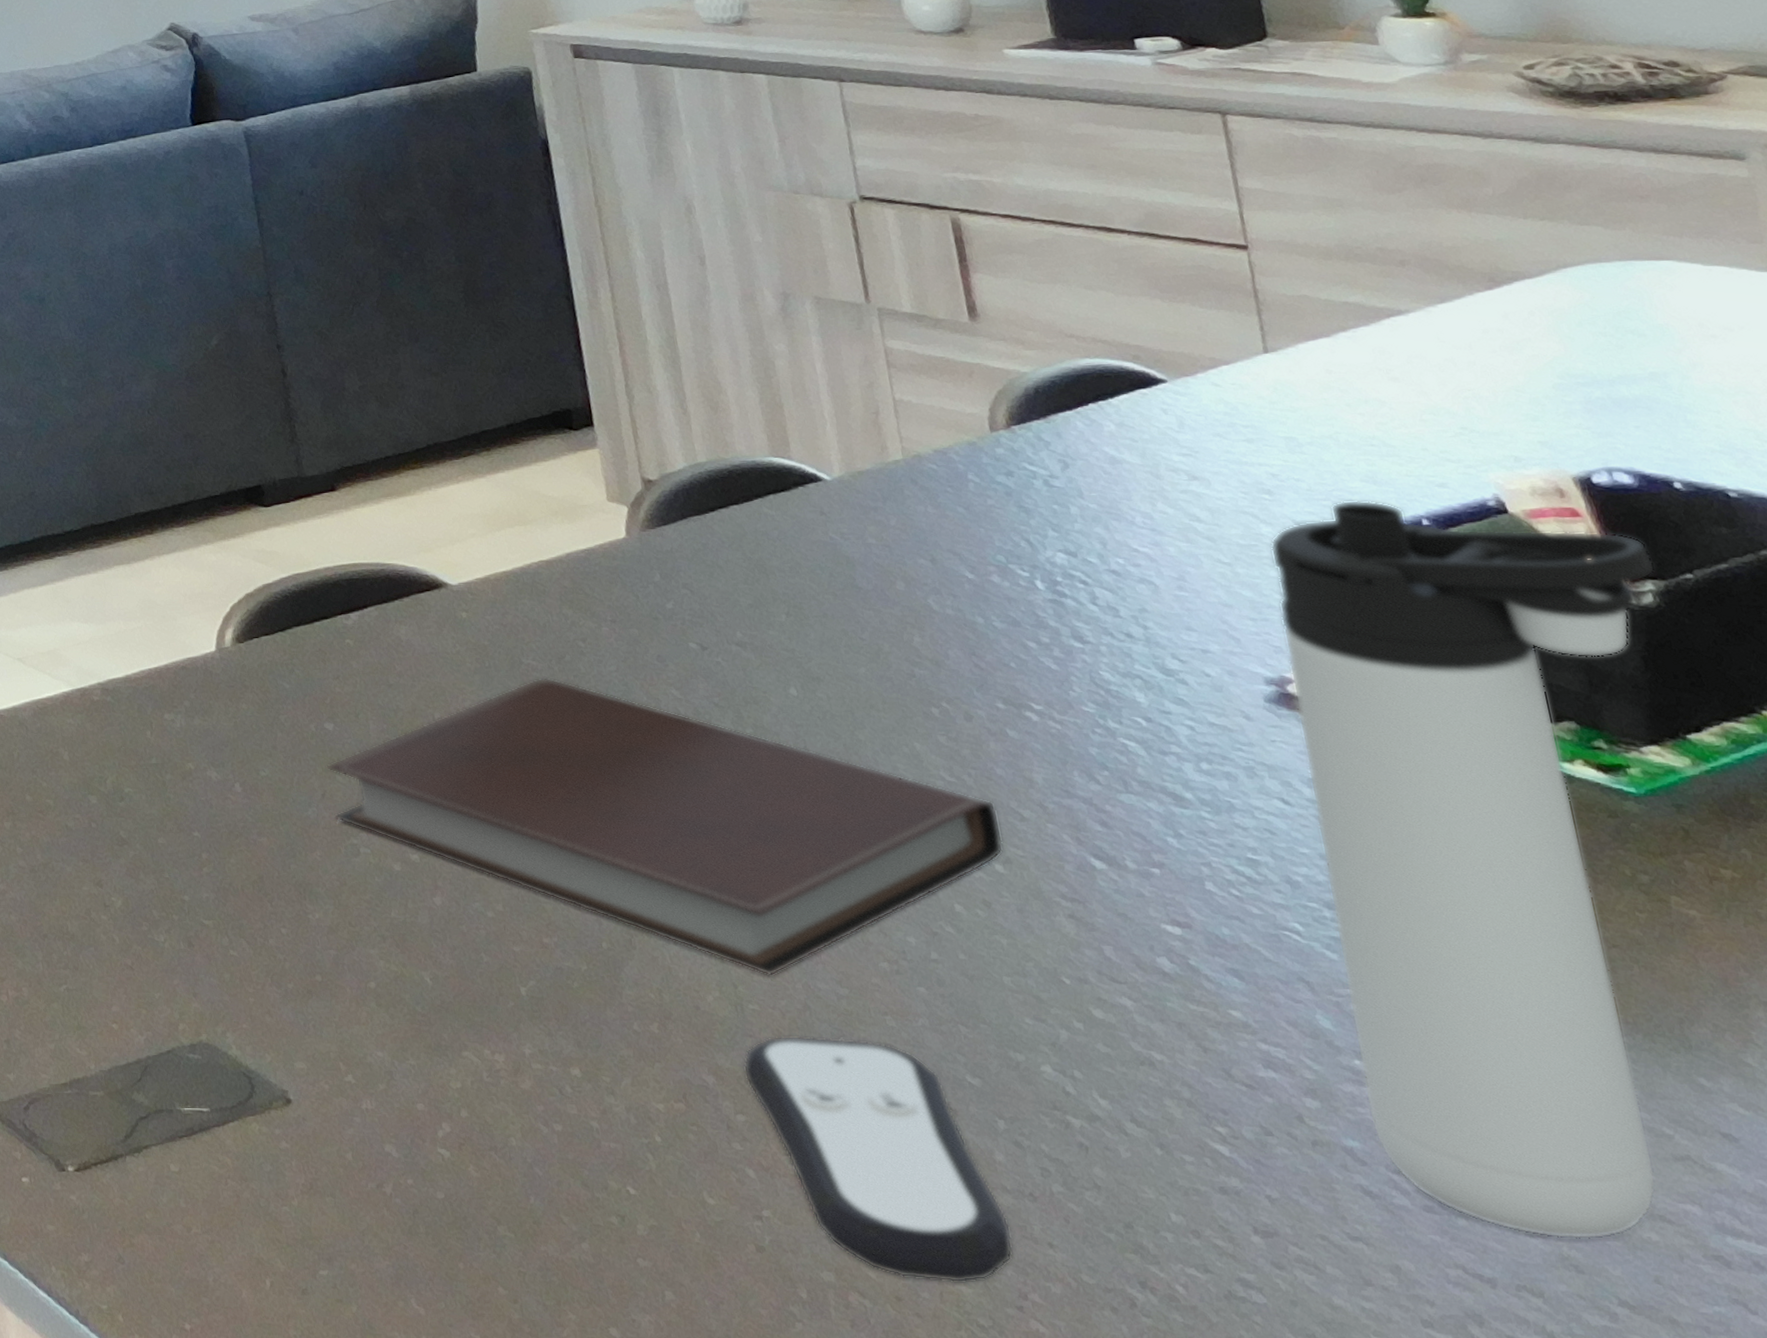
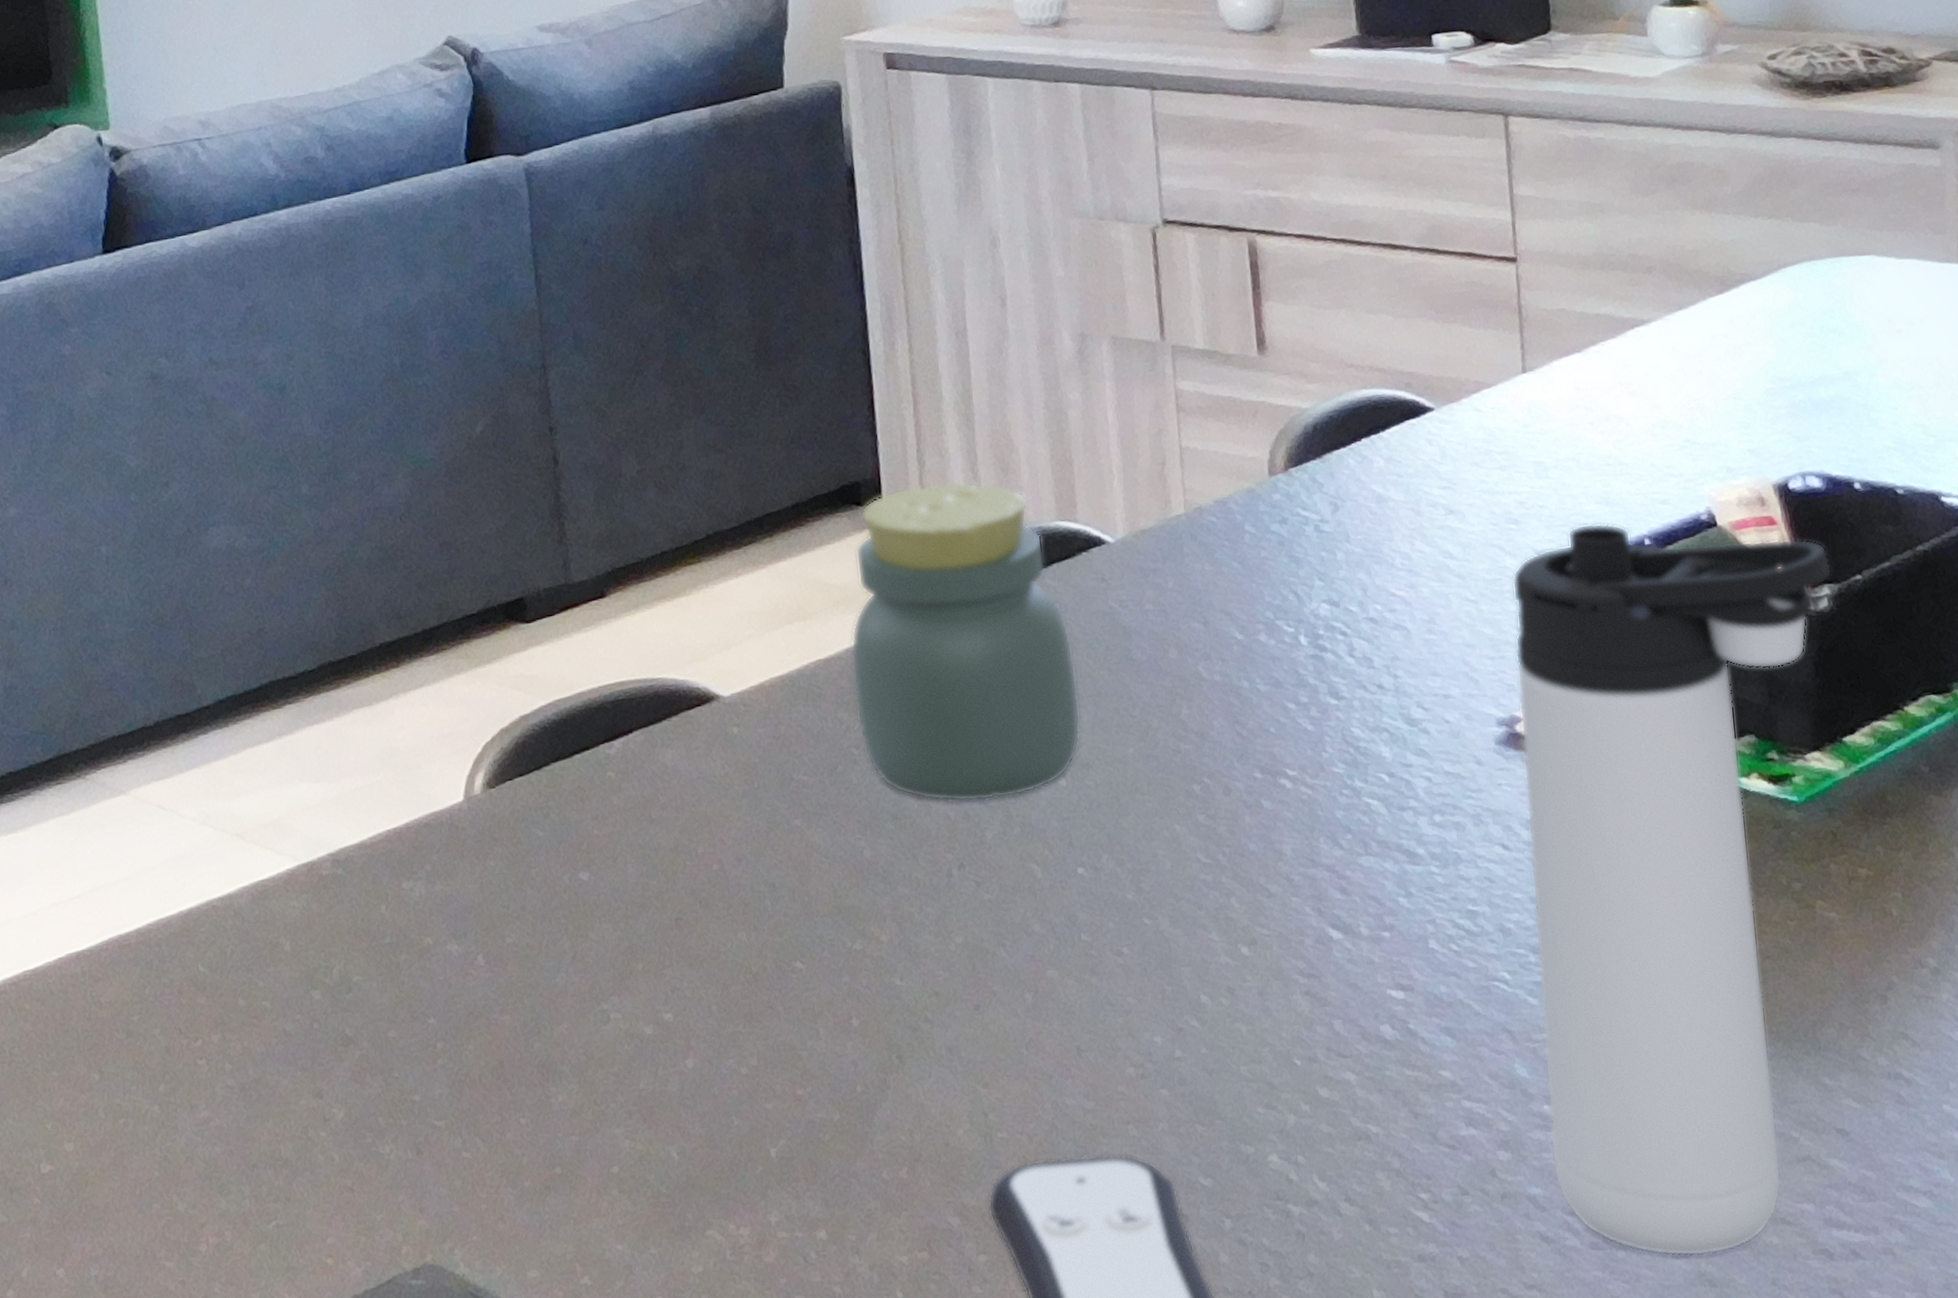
notebook: present [327,677,1004,976] -> none [580,793,1251,1100]
jar: none [570,415,809,701] -> present [850,481,1081,803]

